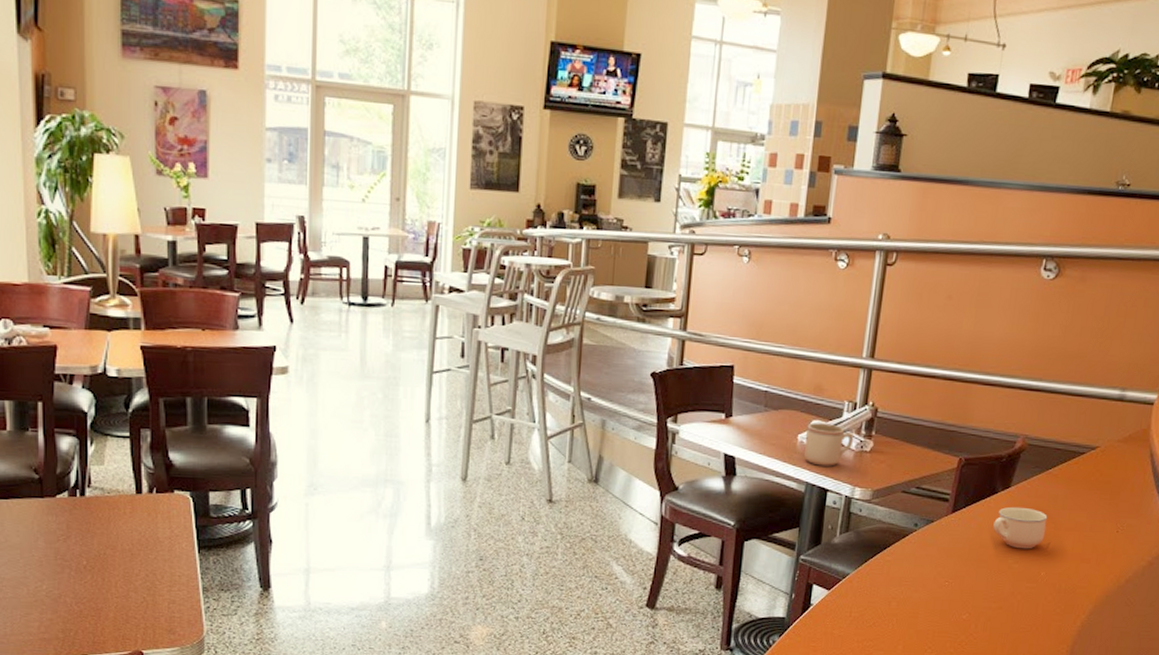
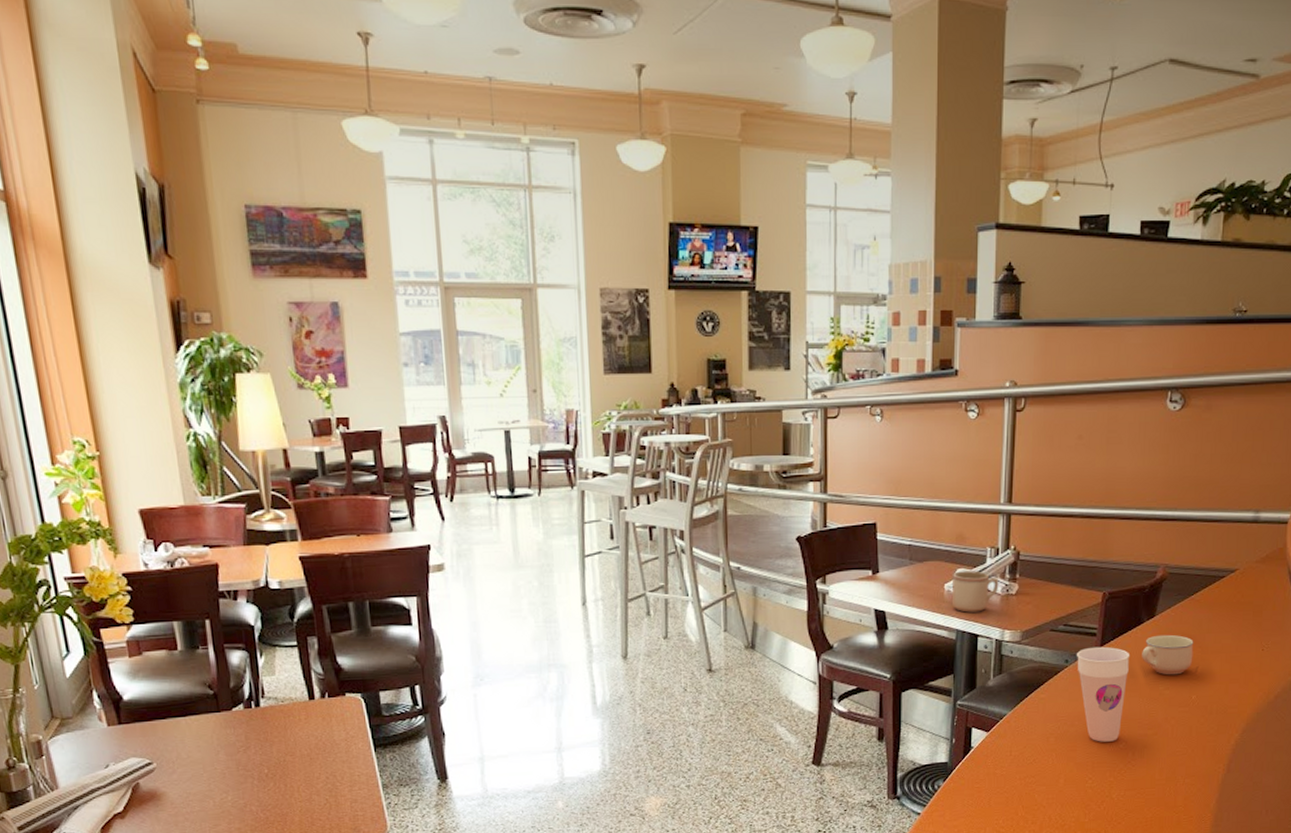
cup: none [926,512,982,612] -> present [1077,646,1130,742]

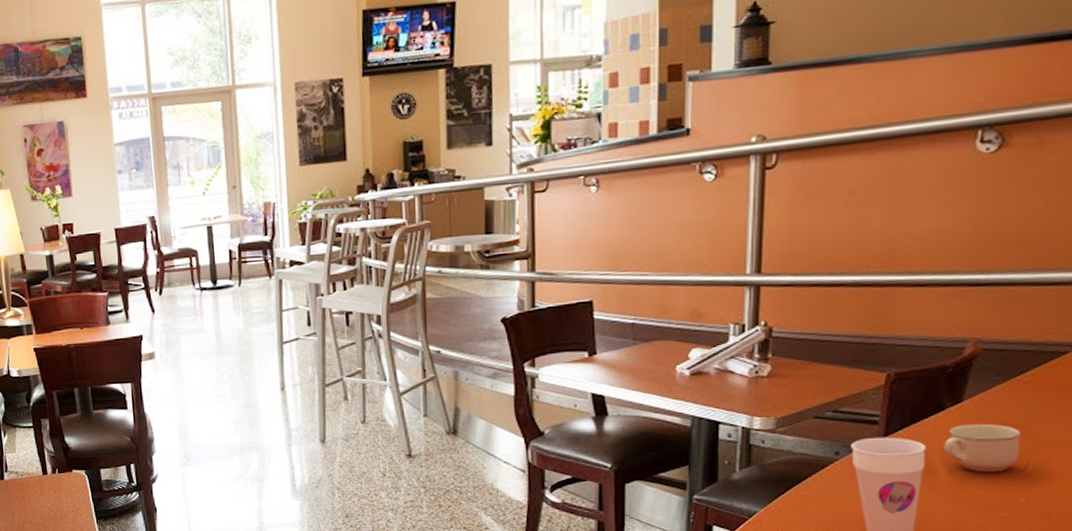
mug: present [951,570,999,613] -> none [685,350,746,397]

